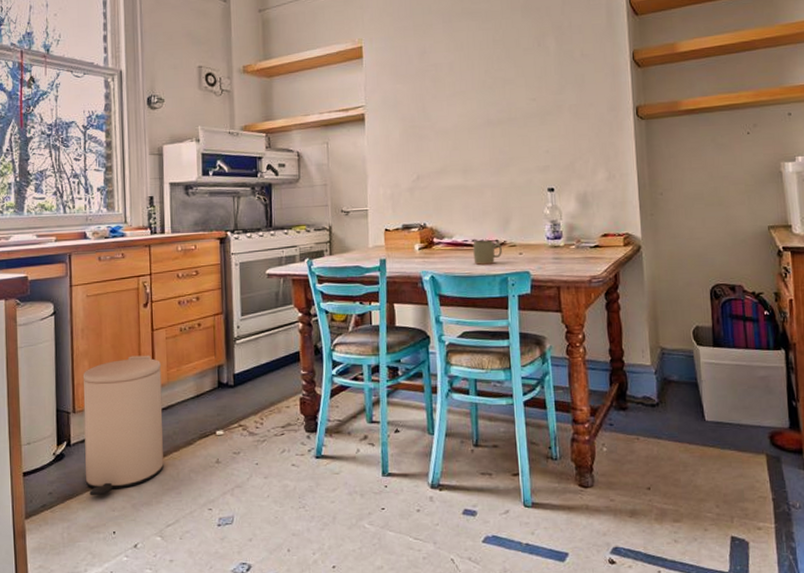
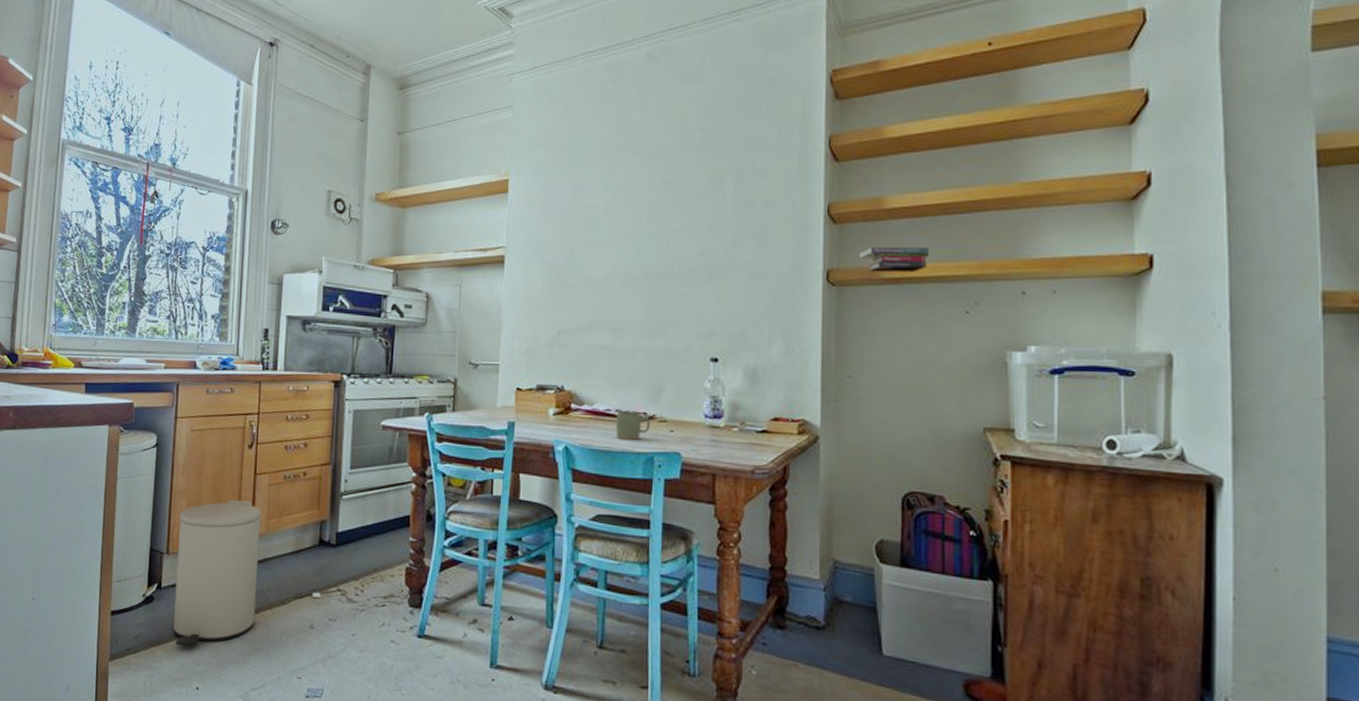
books: none [660,82,715,106] -> present [859,247,929,273]

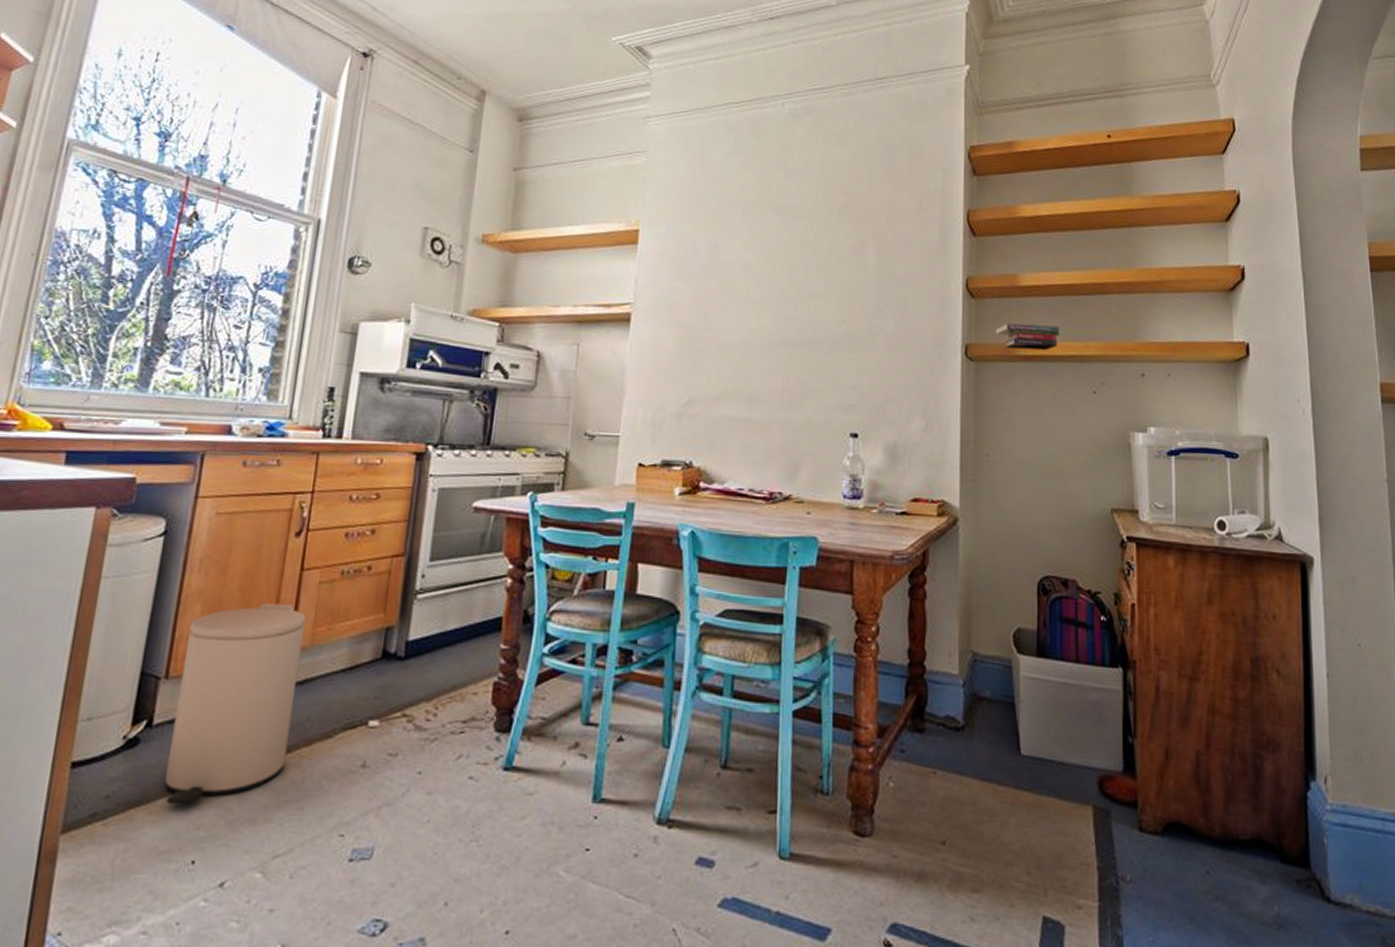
mug: present [616,410,650,440] -> none [748,490,785,523]

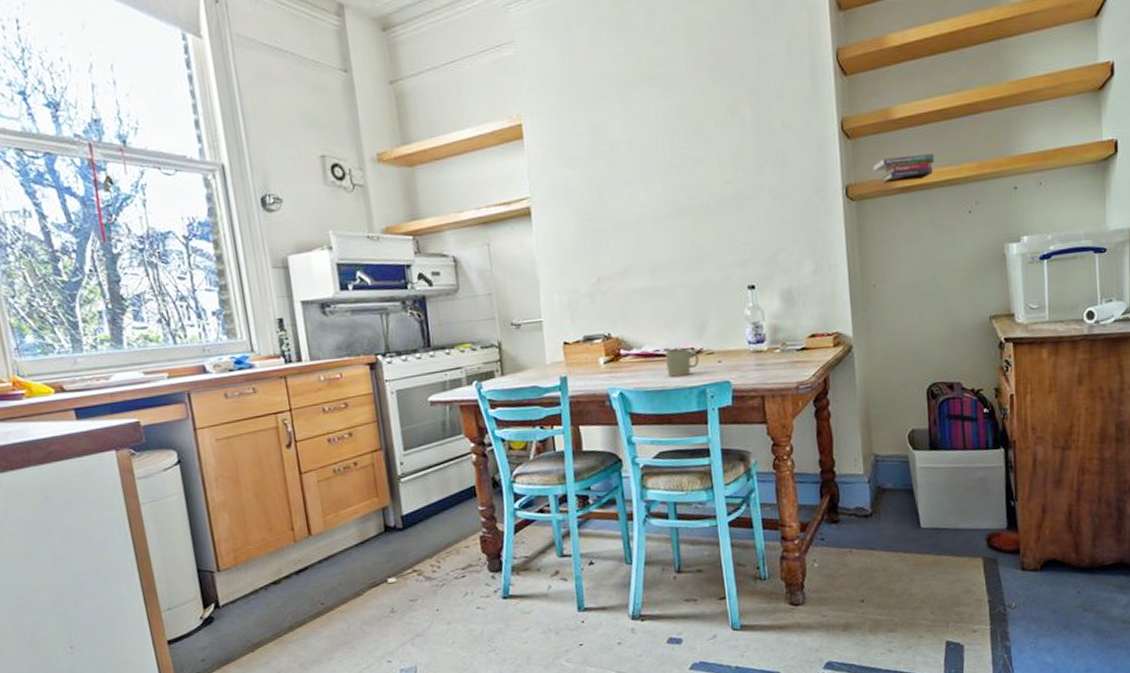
pedal bin: present [164,603,306,805] -> none [223,501,331,659]
mug: none [748,490,785,523] -> present [665,348,699,377]

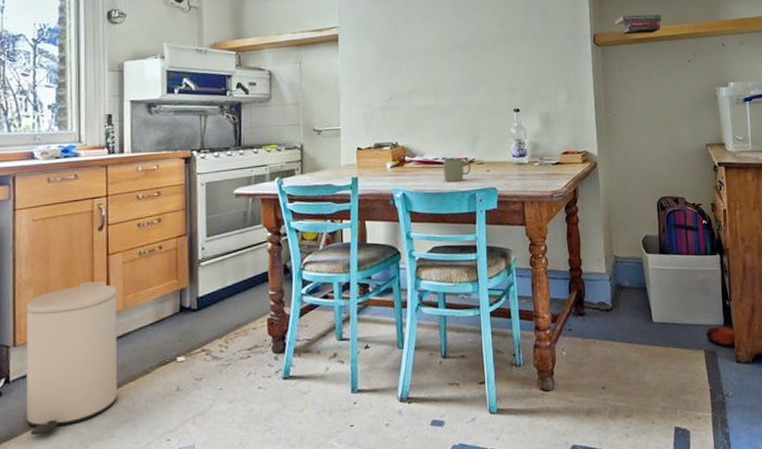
pedal bin: none [223,501,331,659] -> present [26,281,118,436]

